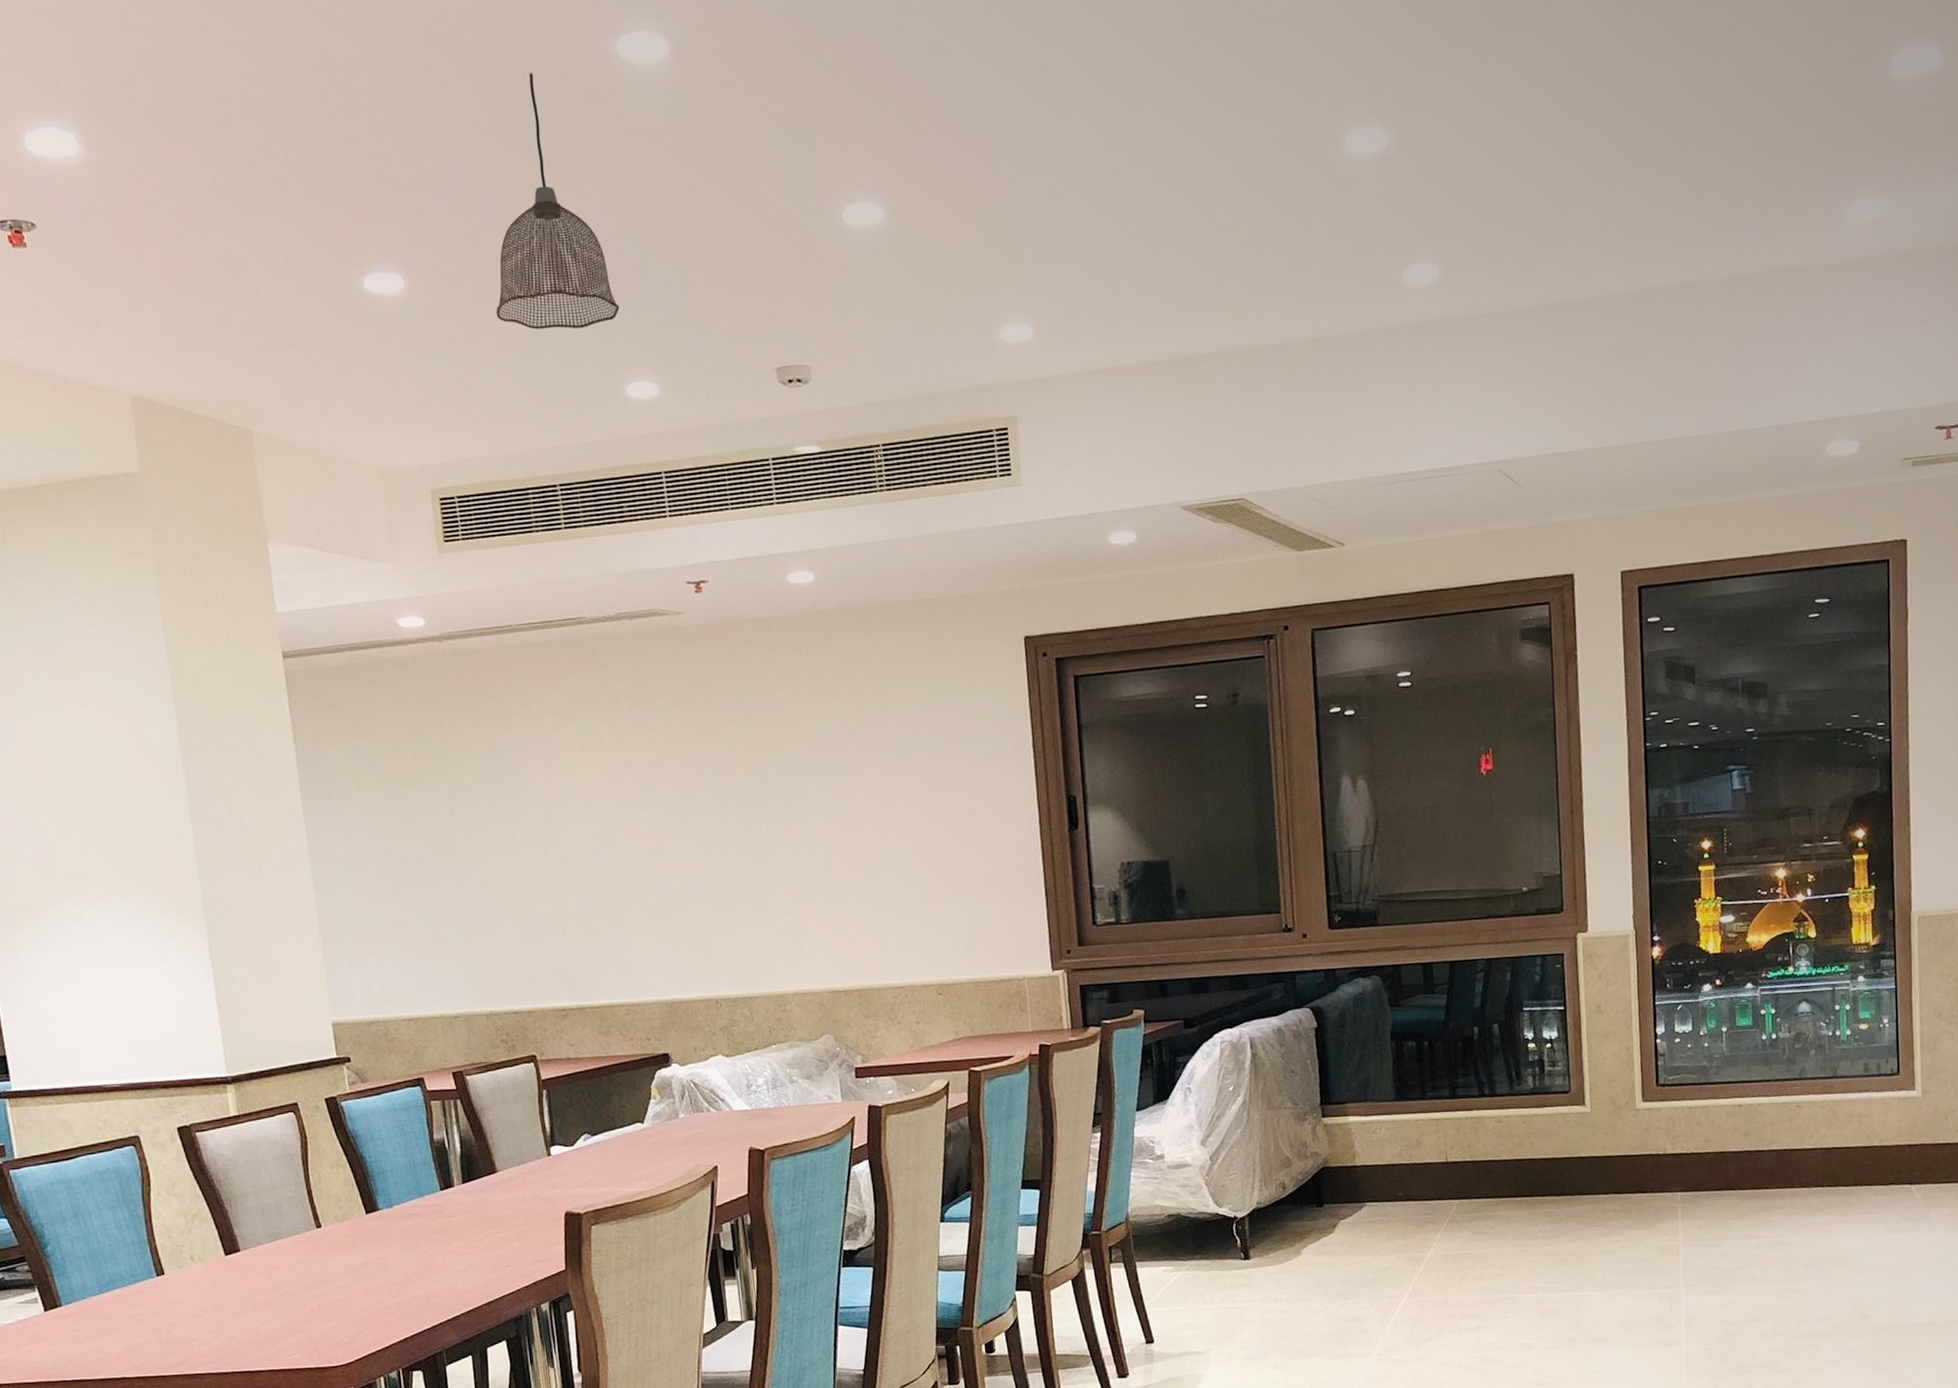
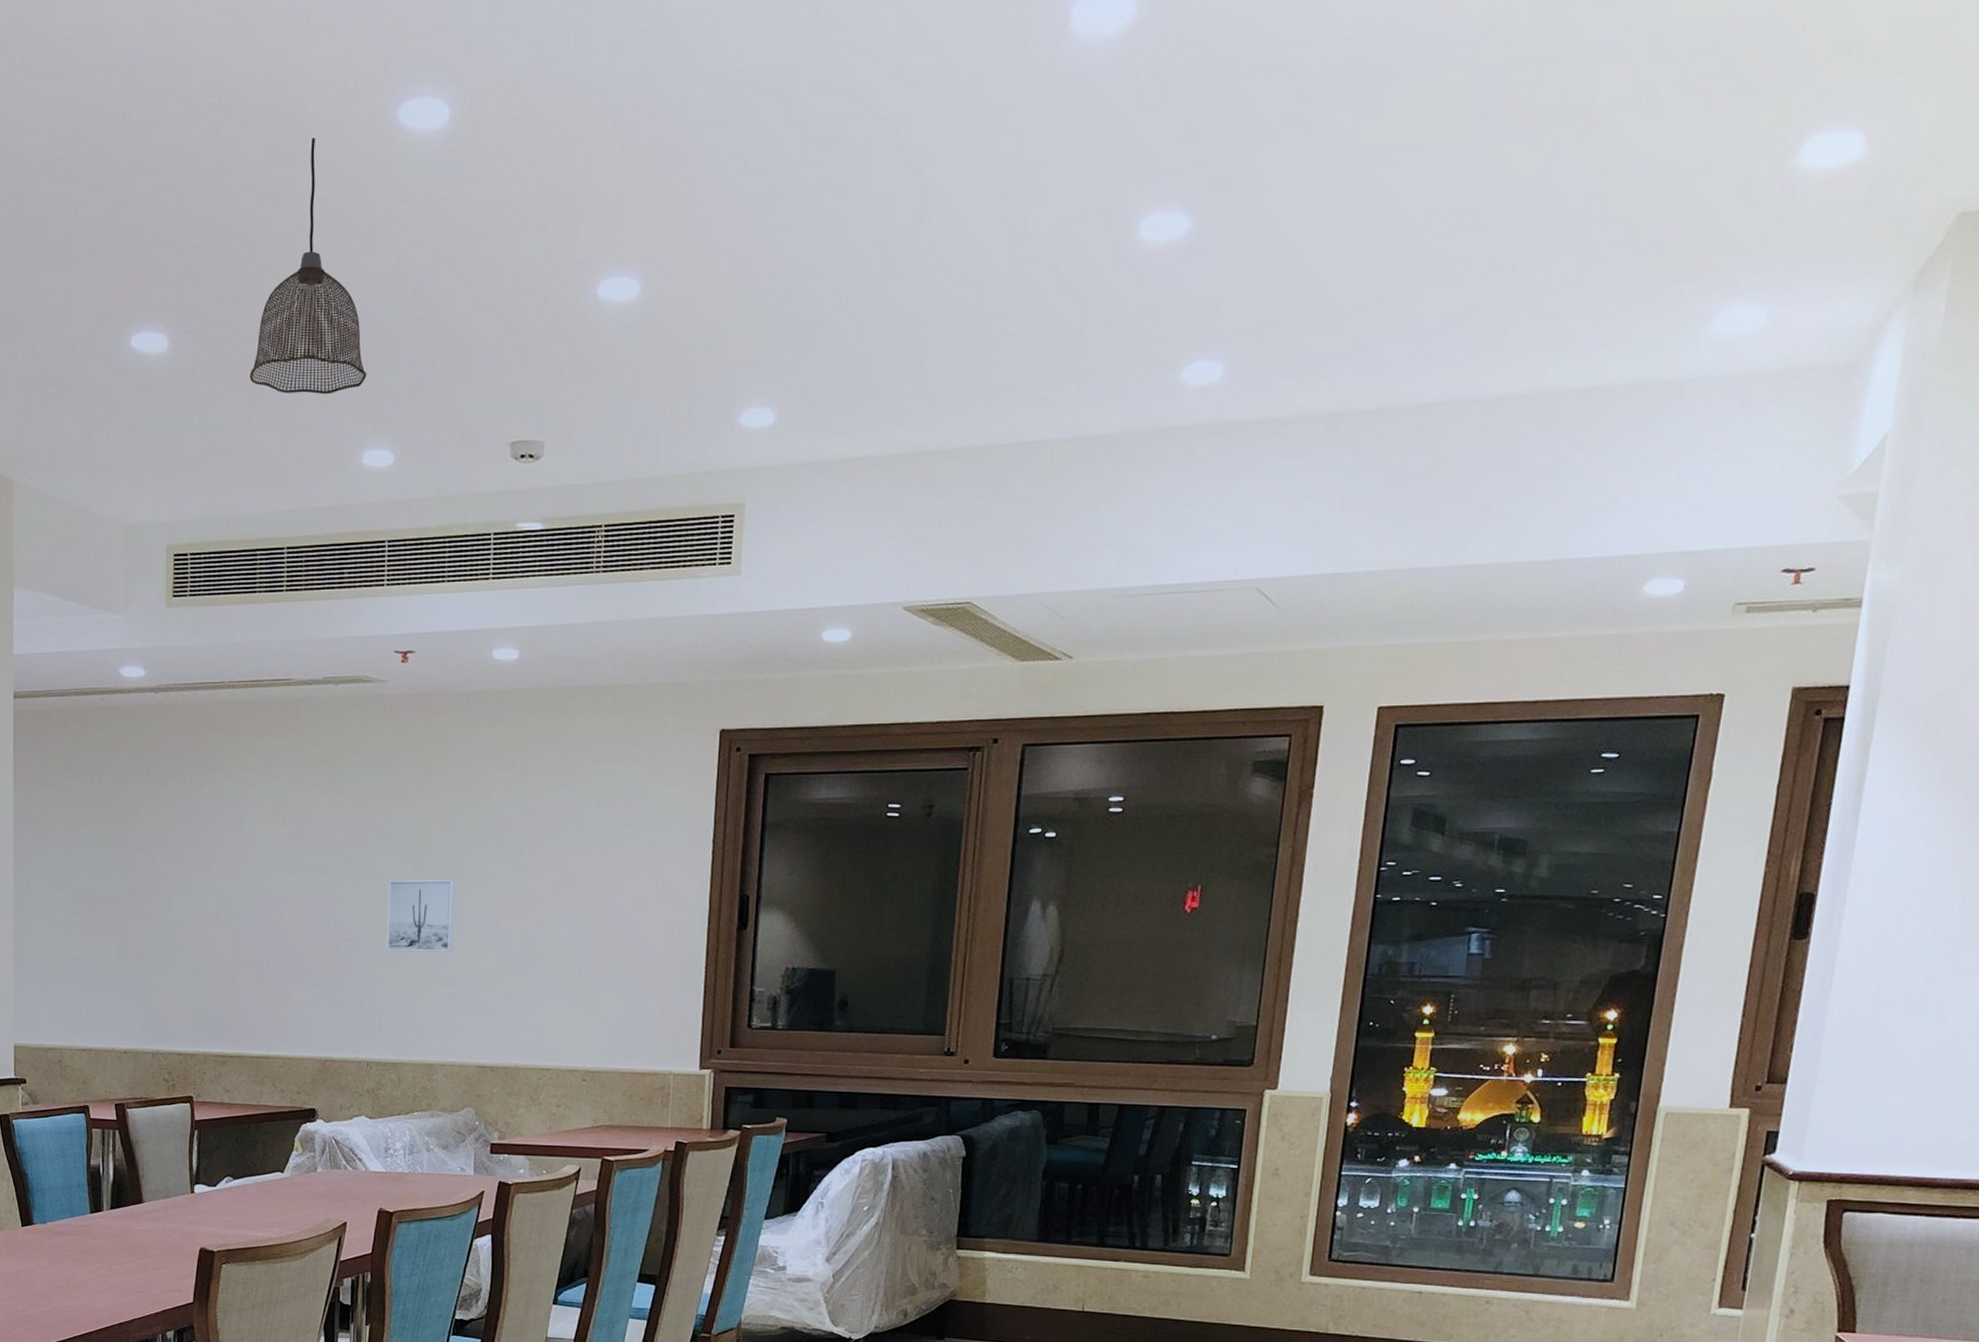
wall art: none [712,806,789,885] -> present [386,879,456,952]

